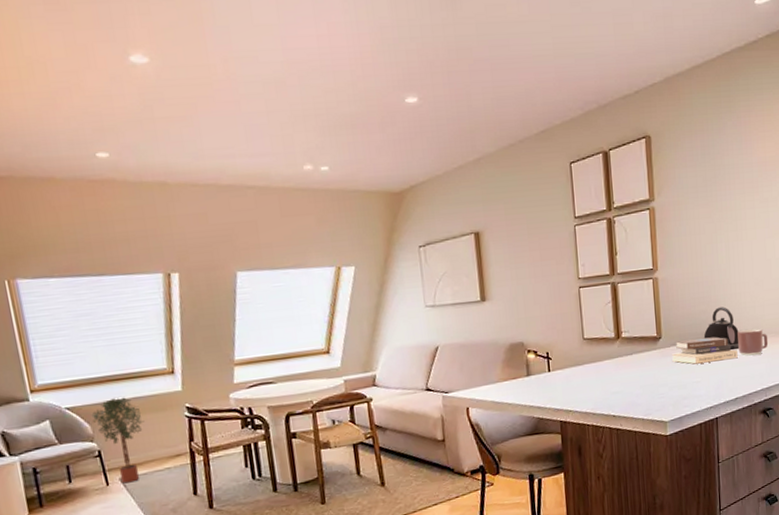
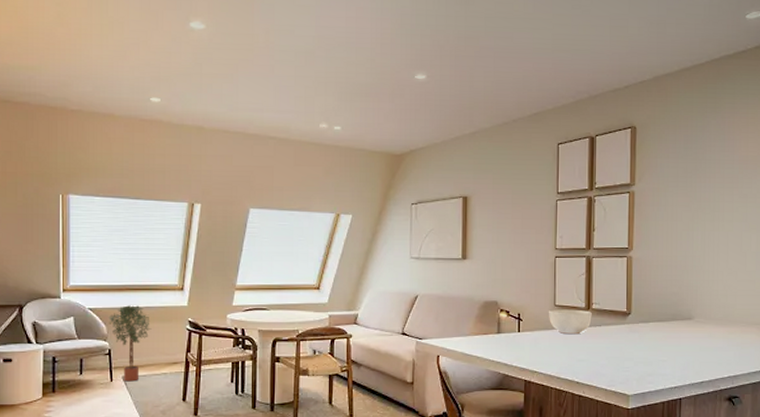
bowl: none [577,340,623,368] -> present [548,309,593,335]
books: present [672,337,738,365] -> none [640,318,706,343]
kettle: present [703,307,740,350] -> none [673,291,709,334]
mug: present [738,329,769,356] -> none [708,317,739,342]

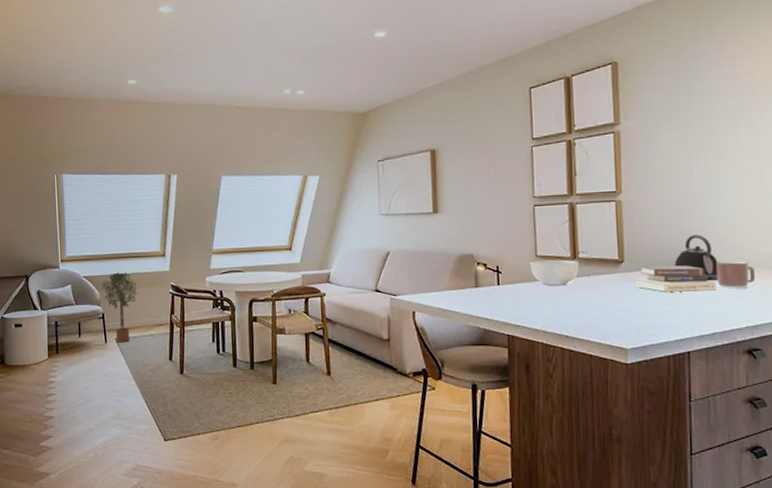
books: none [640,318,706,343] -> present [636,265,716,292]
kettle: none [673,291,709,334] -> present [674,234,719,280]
mug: none [708,317,739,342] -> present [716,261,756,289]

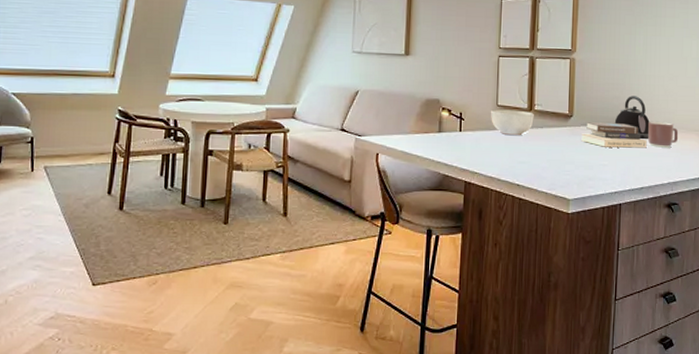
potted tree: present [101,272,139,343] -> none [32,91,79,172]

